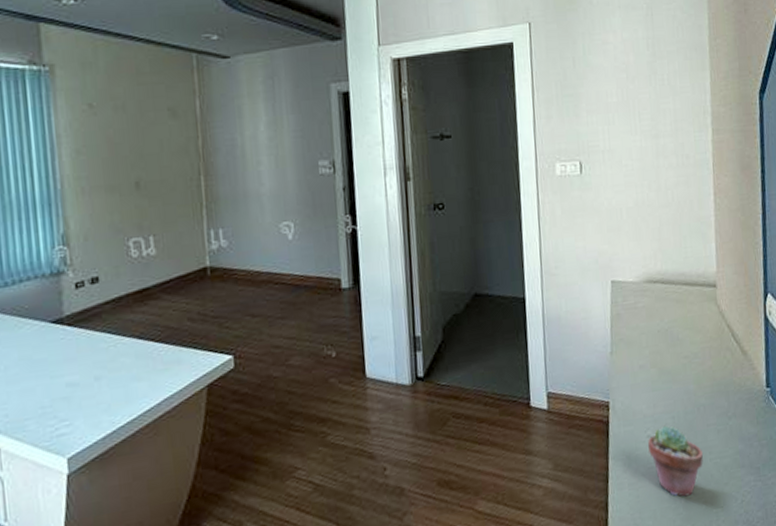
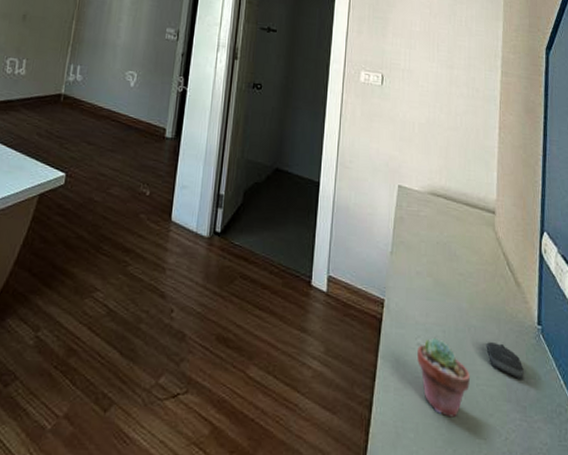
computer mouse: none [716,414,756,445] -> present [486,342,524,380]

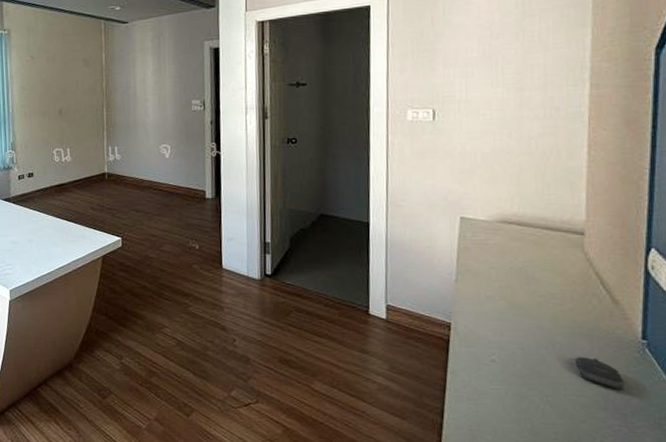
potted succulent: present [417,337,470,418] -> none [492,354,556,423]

